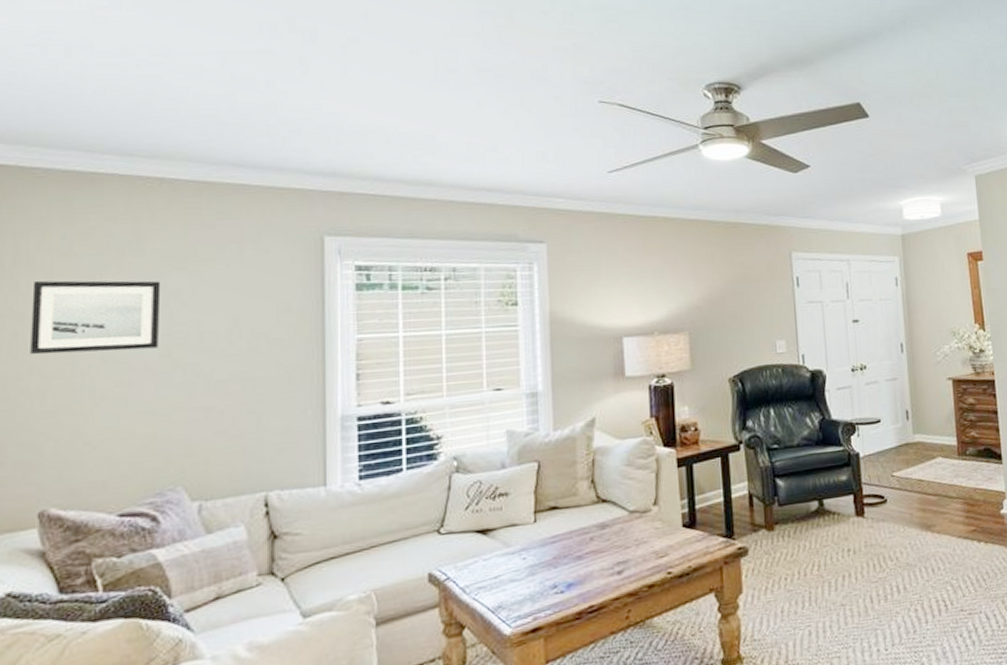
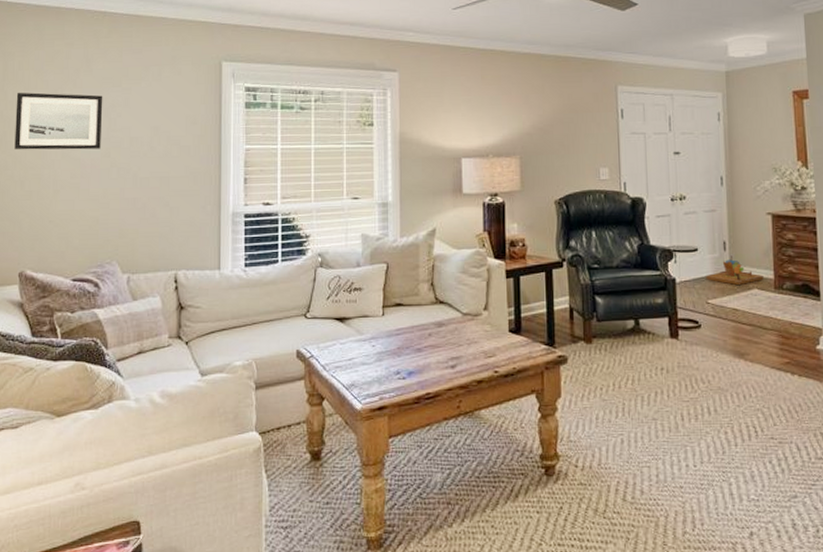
toy house: none [890,424,947,455] -> present [706,255,764,285]

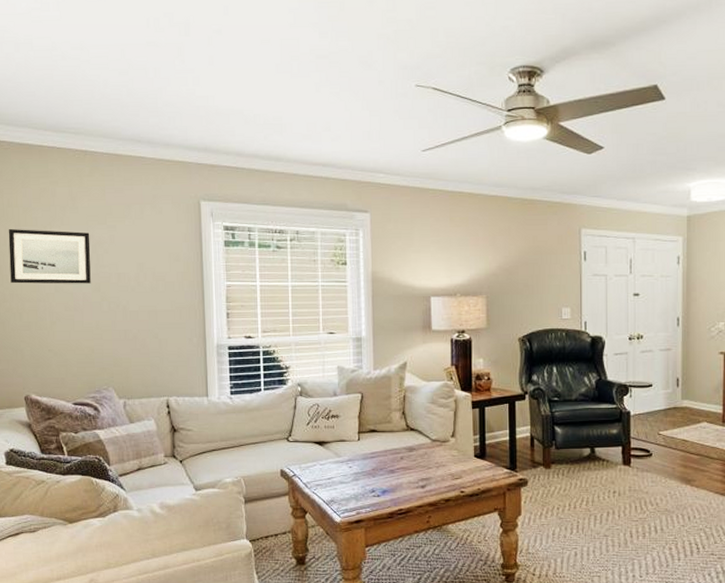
toy house: present [706,255,764,285] -> none [658,391,713,418]

